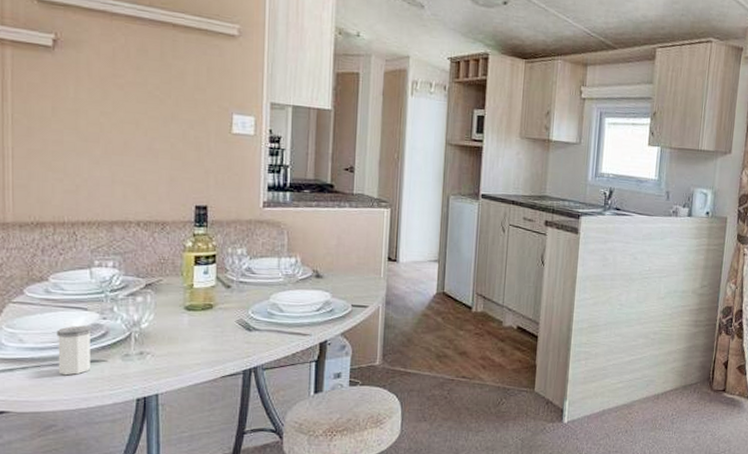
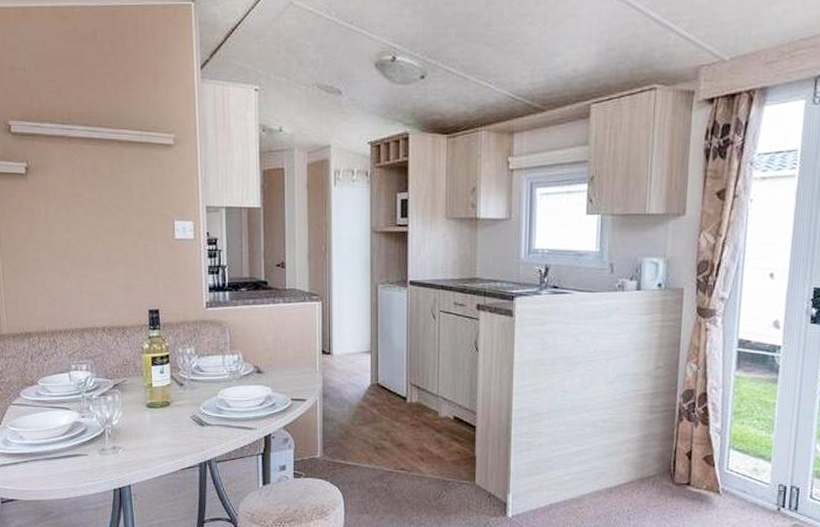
salt shaker: present [56,325,92,375] -> none [47,423,75,467]

